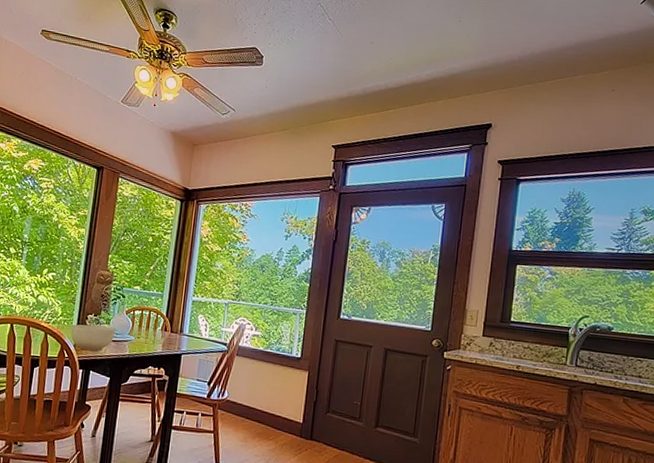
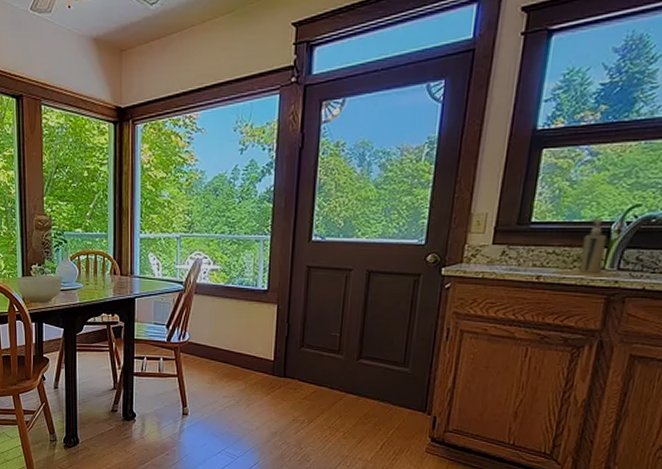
soap dispenser: none [528,323,578,372] -> present [552,218,621,278]

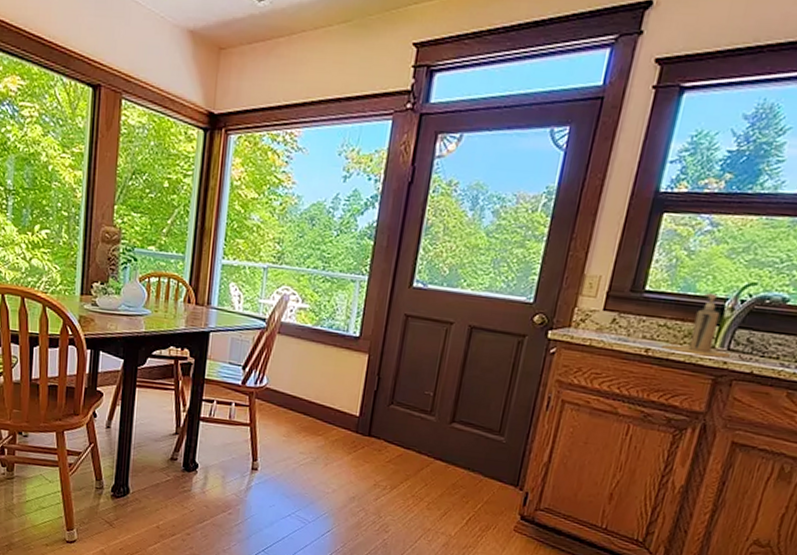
bowl: present [17,275,63,303] -> none [73,294,128,328]

